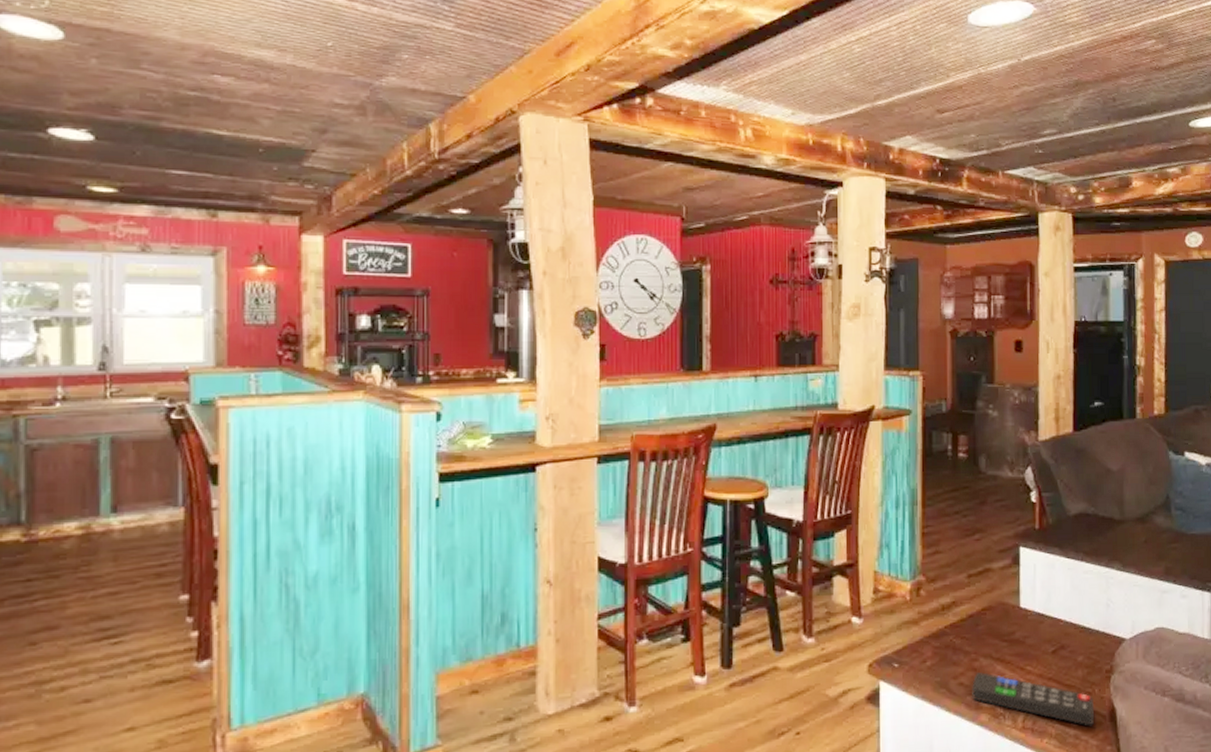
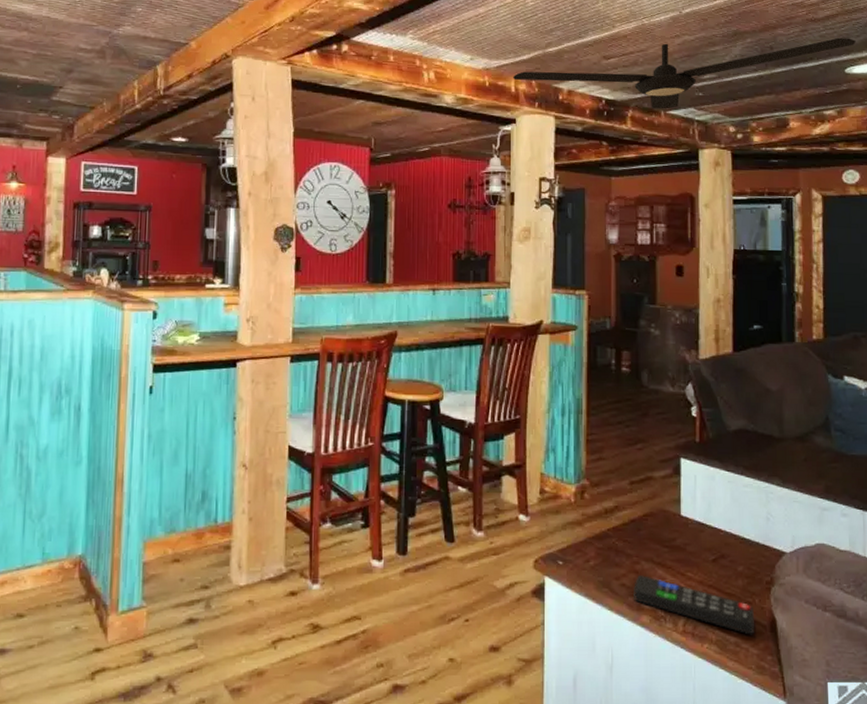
ceiling fan: none [838,88,1200,169] -> present [512,37,856,109]

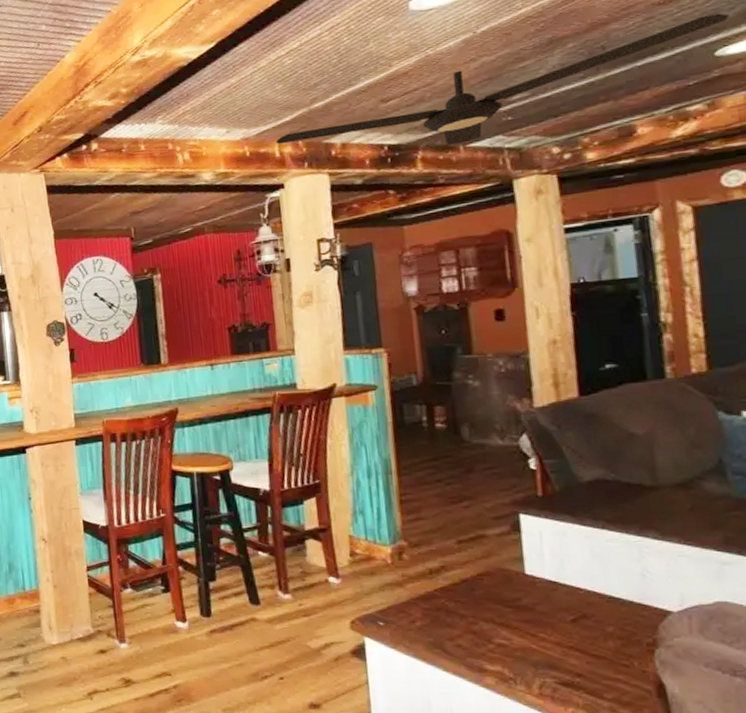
remote control: present [634,575,754,635] -> none [472,636,635,700]

